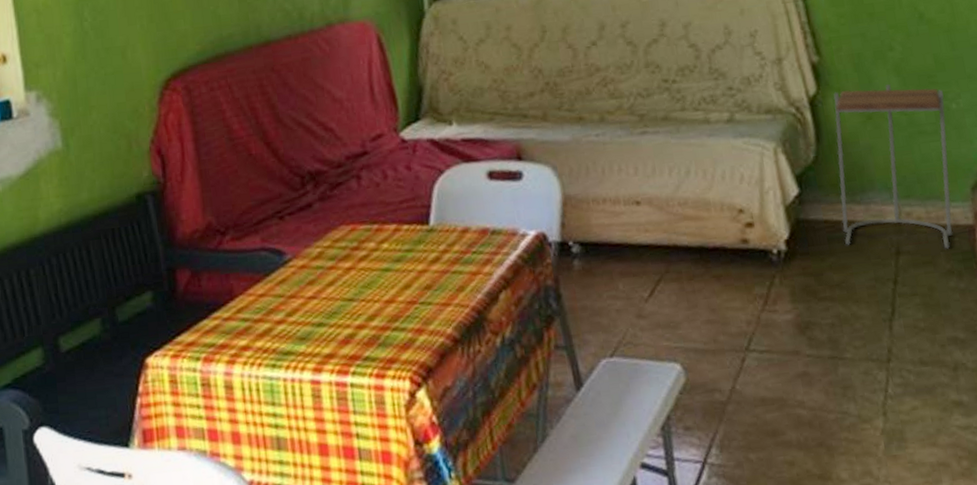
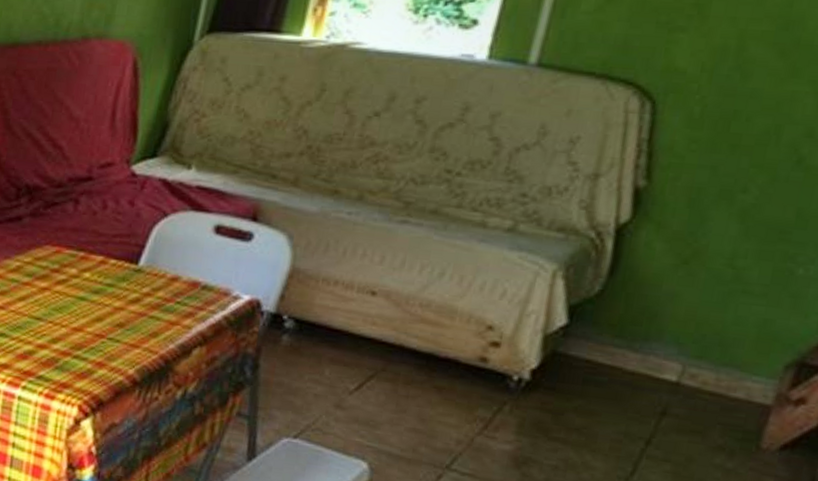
side table: present [833,84,953,249] -> none [603,225,795,423]

